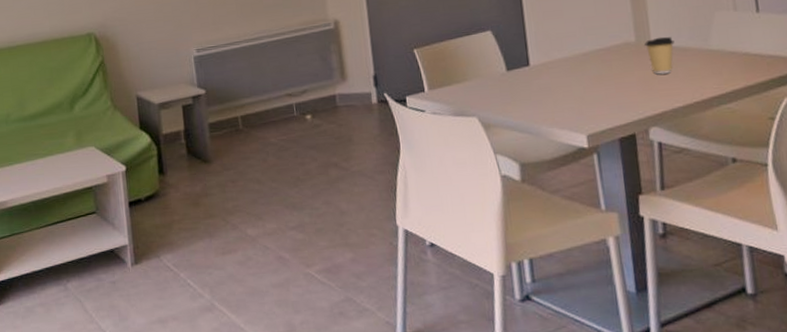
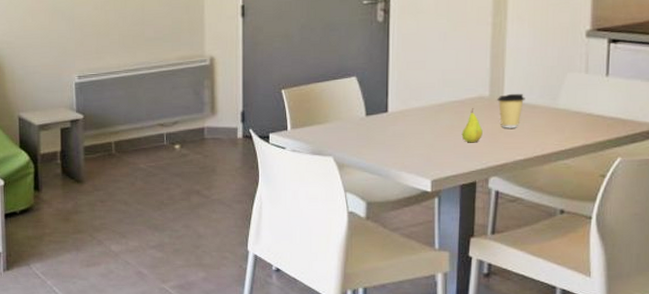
fruit: none [611,55,635,93] -> present [461,108,483,143]

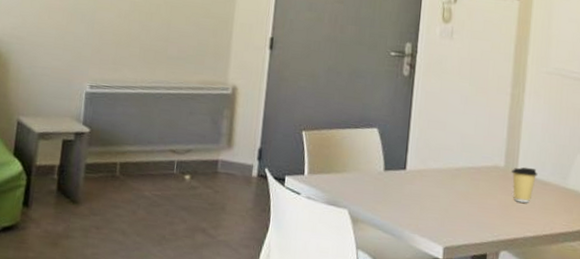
fruit: present [461,108,483,143] -> none [475,177,496,213]

